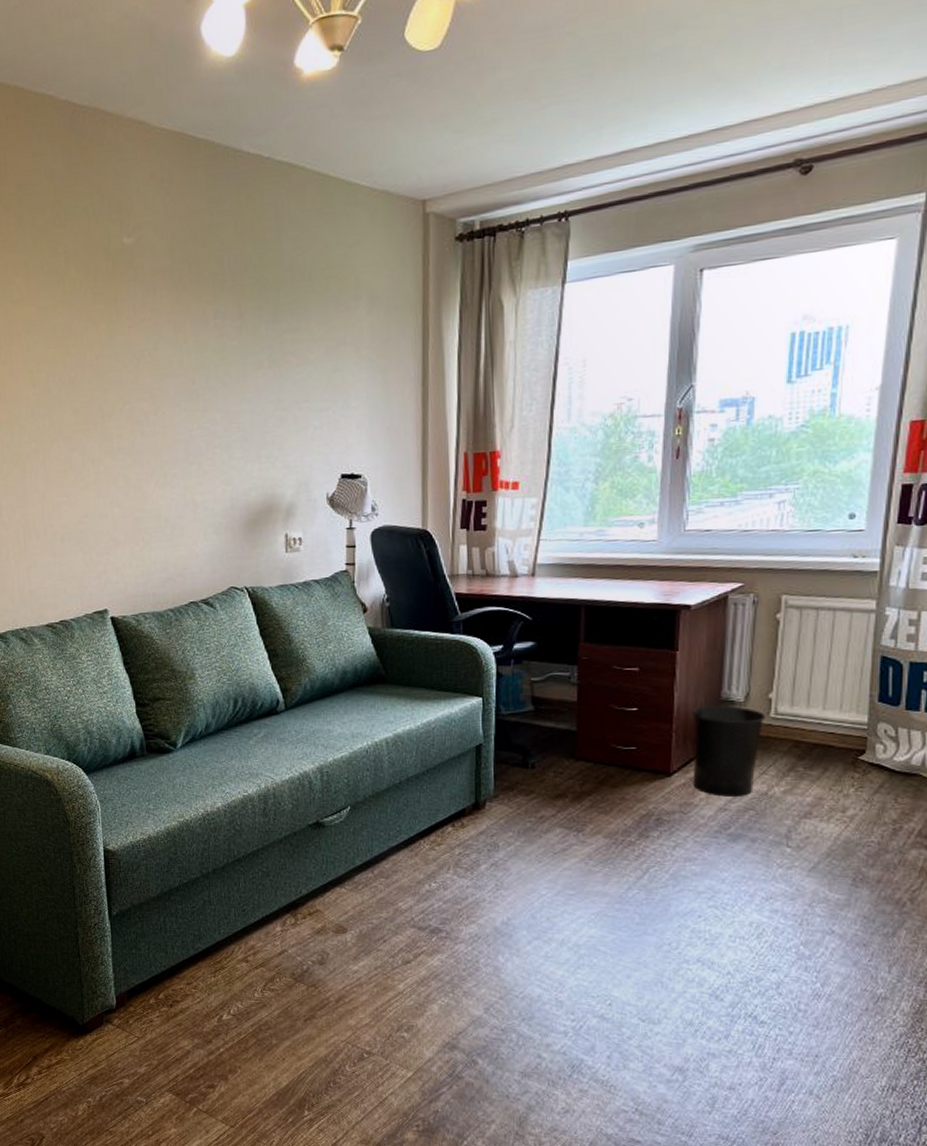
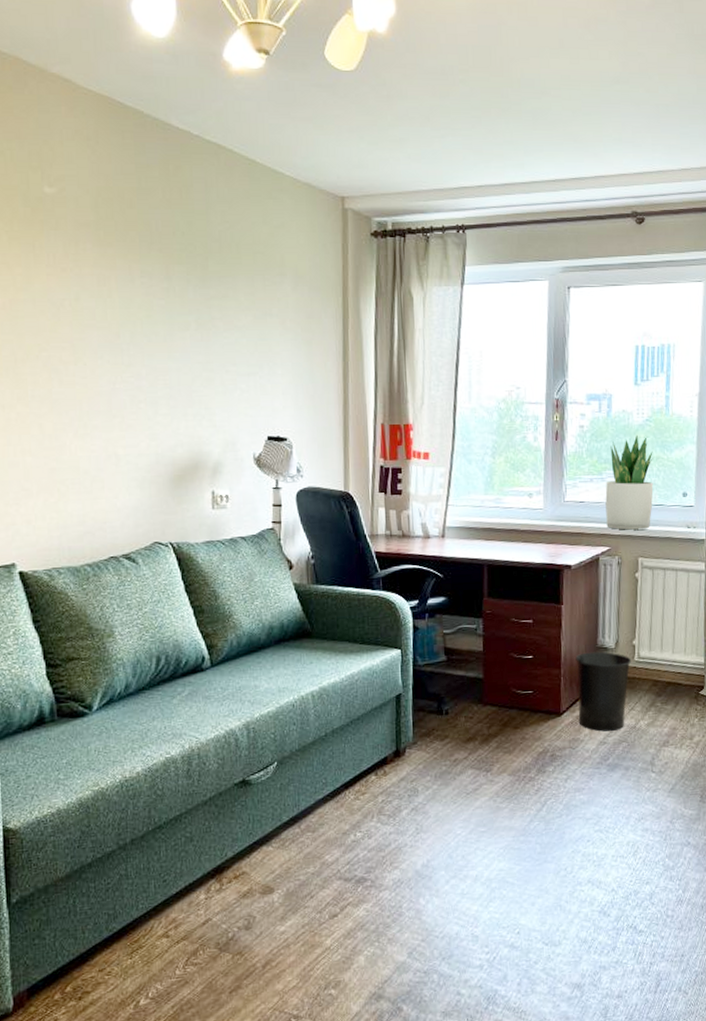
planter: none [740,445,811,563] -> present [605,434,654,530]

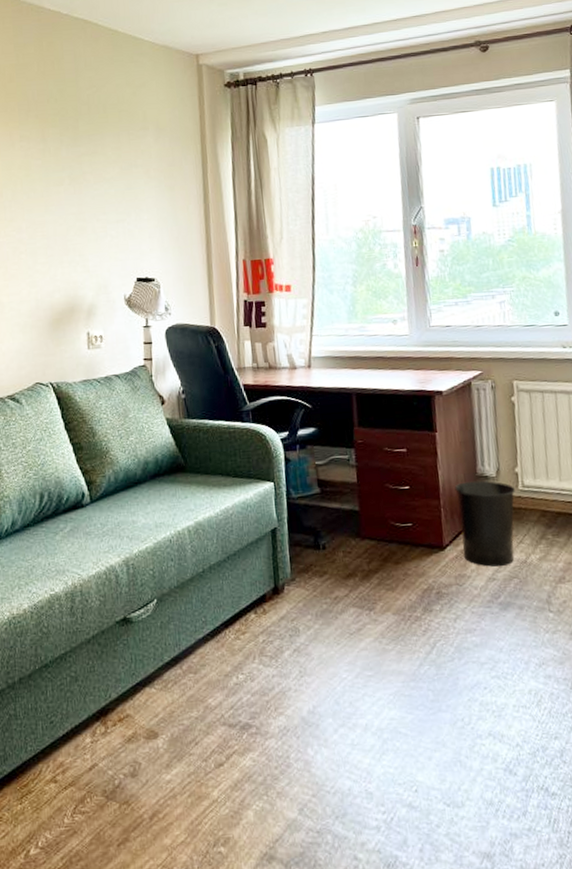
planter: present [605,434,654,530] -> none [471,255,524,353]

